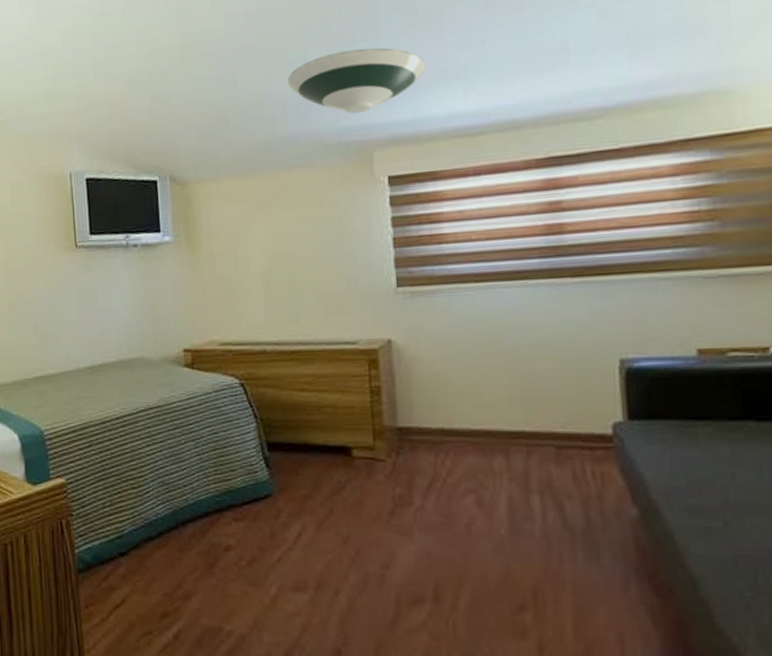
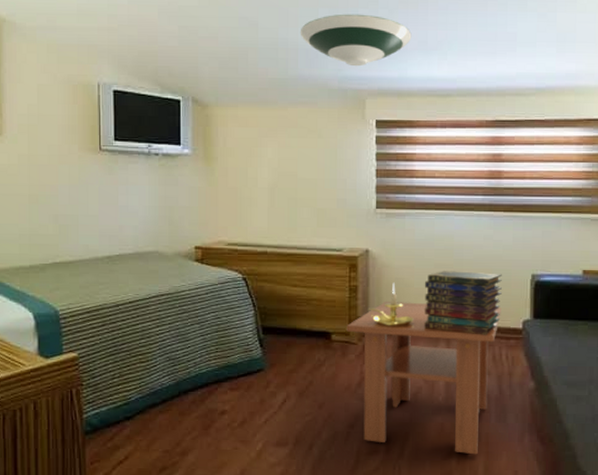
coffee table: none [370,404,580,609] -> present [346,301,501,455]
candle holder: none [396,380,458,438] -> present [367,282,414,327]
book stack: none [468,360,579,445] -> present [424,271,502,335]

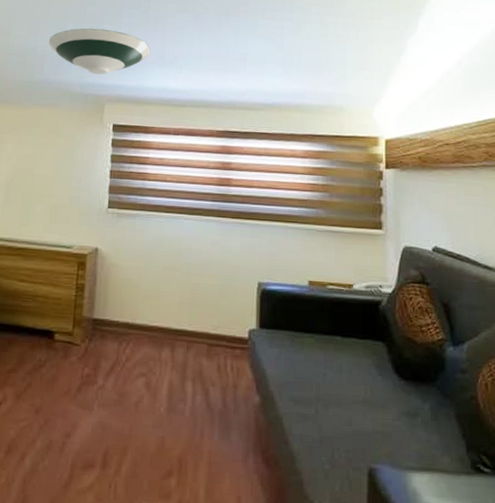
coffee table: present [346,301,501,455] -> none [70,301,227,475]
candle holder: present [367,282,414,327] -> none [93,283,139,330]
book stack: present [424,271,502,335] -> none [149,274,229,343]

